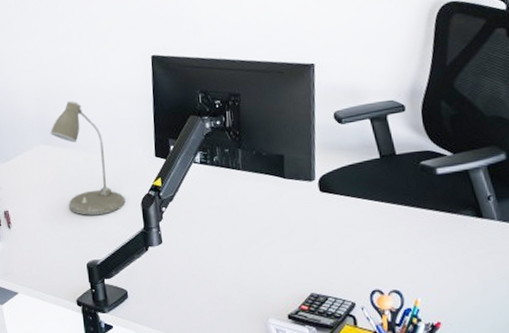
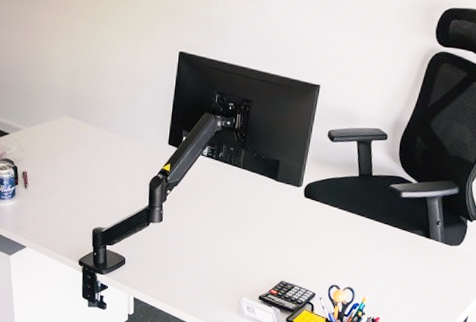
desk lamp: present [50,100,126,215] -> none [75,79,136,188]

